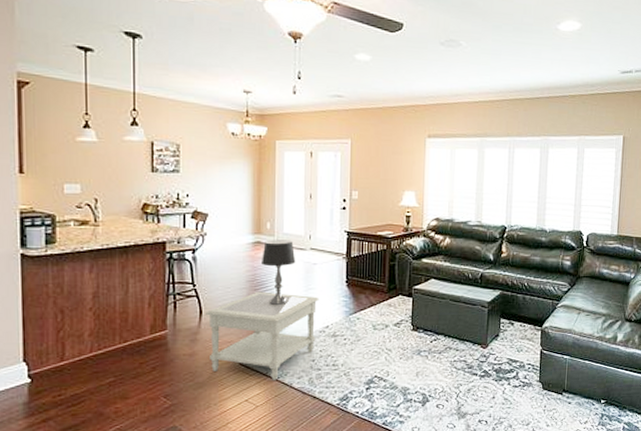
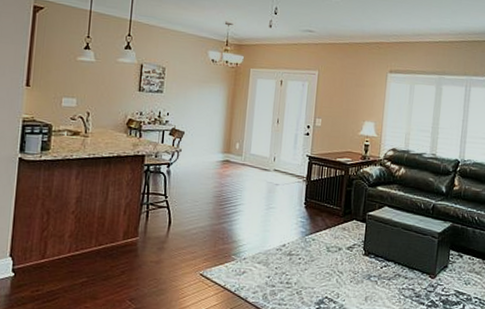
side table: present [205,291,319,380] -> none [174,207,279,293]
table lamp: present [262,240,296,306] -> none [228,159,260,222]

